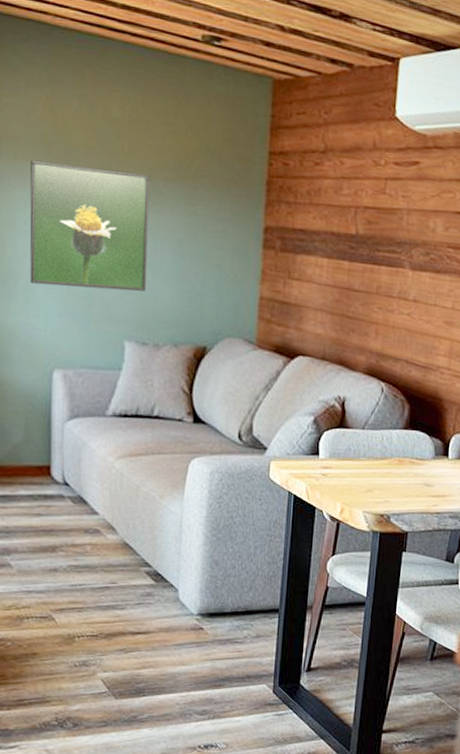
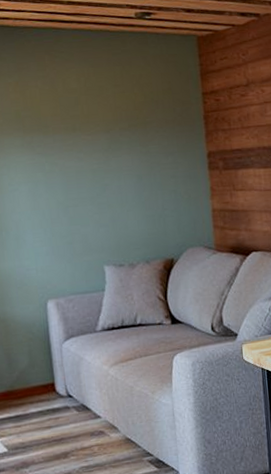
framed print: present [29,159,149,291] -> none [8,128,117,233]

